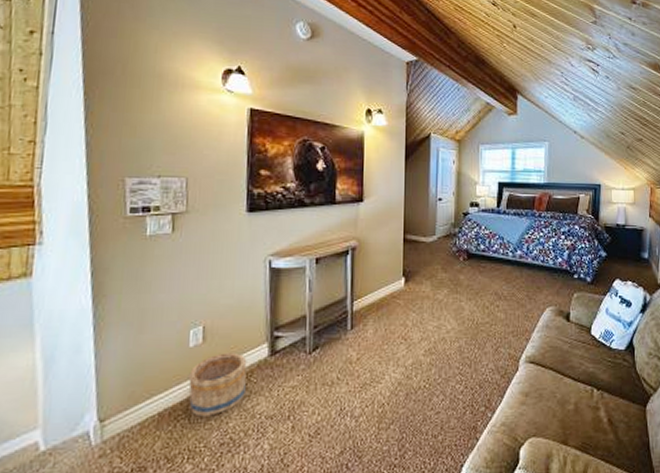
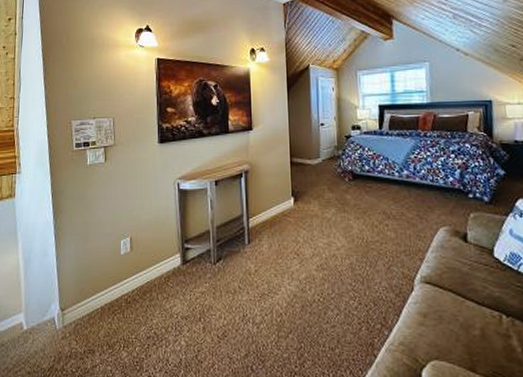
basket: present [188,352,247,417] -> none [122,260,165,313]

